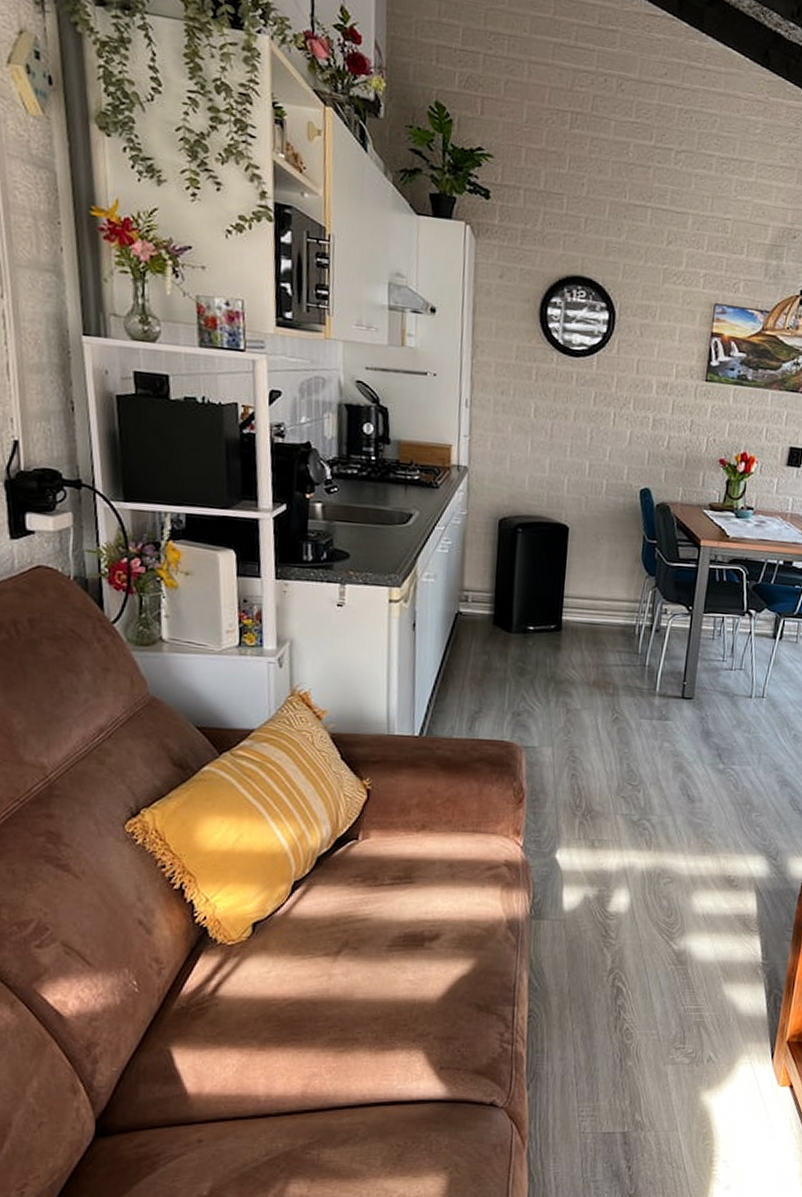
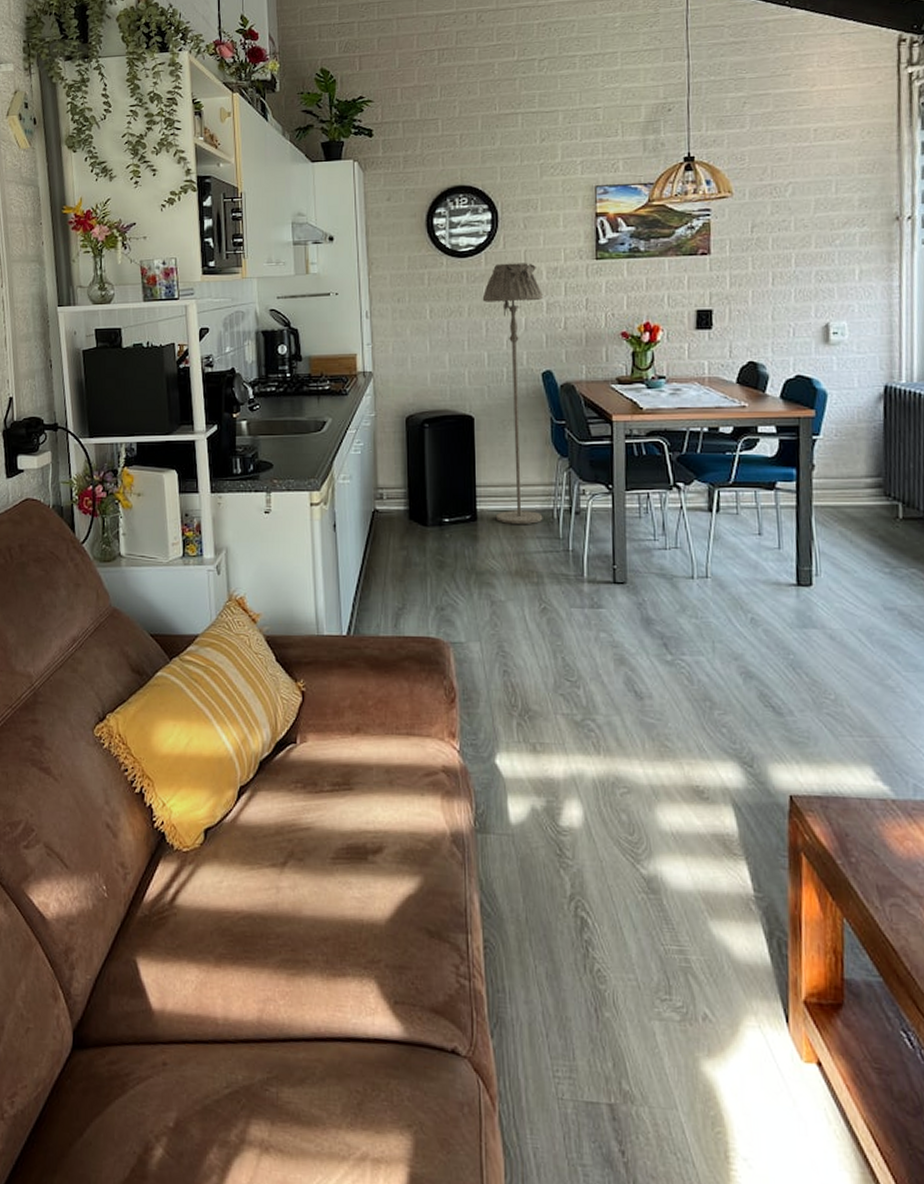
floor lamp: none [579,369,651,638] -> present [482,263,543,524]

